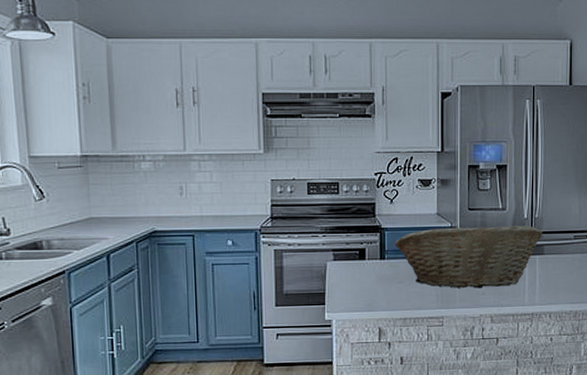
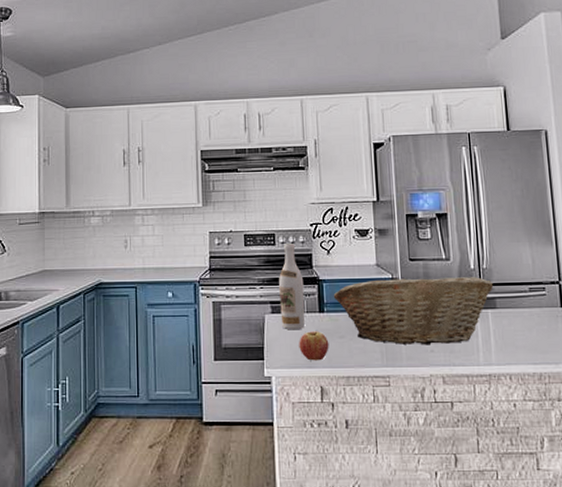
wine bottle: none [342,192,367,277] -> present [279,243,305,330]
fruit: none [359,277,388,305] -> present [299,331,329,361]

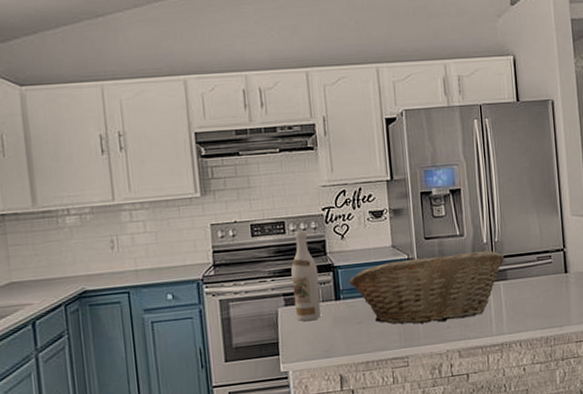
fruit: present [299,331,329,361] -> none [315,319,347,351]

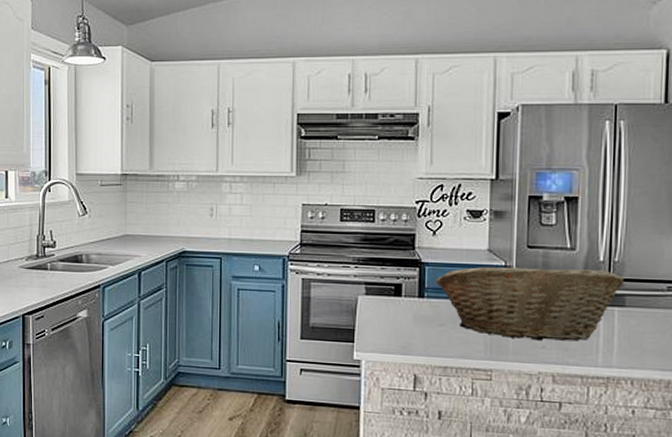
wine bottle: present [291,230,321,322] -> none [375,221,404,314]

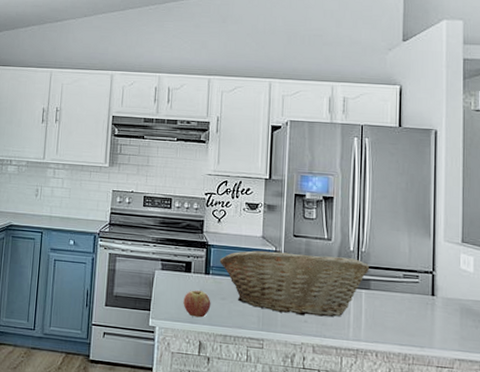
fruit: none [393,316,427,348] -> present [183,290,211,318]

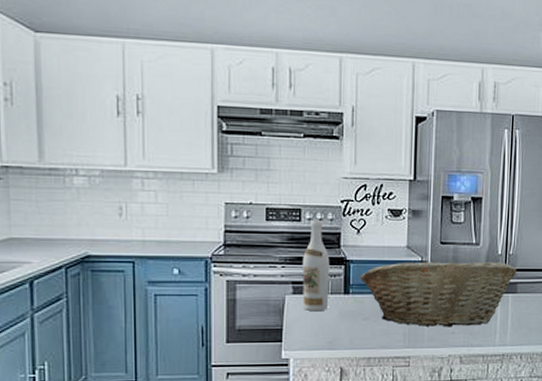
wine bottle: none [169,208,194,288] -> present [303,220,330,312]
fruit: present [183,290,211,318] -> none [320,313,352,343]

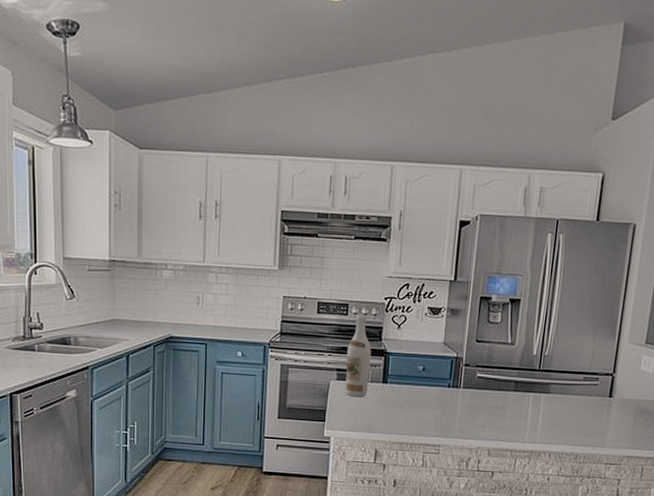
fruit basket: present [360,260,516,327] -> none [398,357,551,421]

